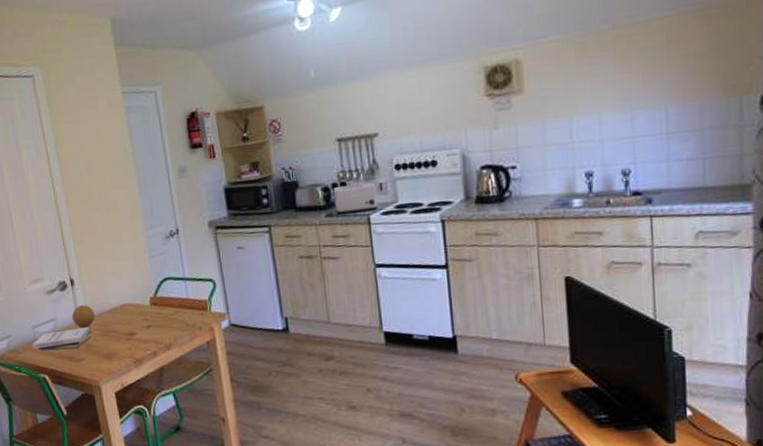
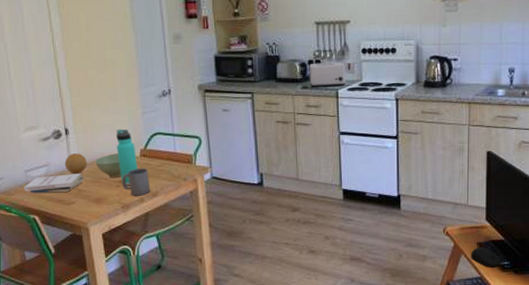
bowl: none [103,303,132,331] -> present [95,154,122,179]
thermos bottle: none [123,275,148,339] -> present [116,128,138,186]
mug: none [132,317,164,349] -> present [122,168,151,196]
computer mouse: none [554,397,595,423] -> present [471,247,500,268]

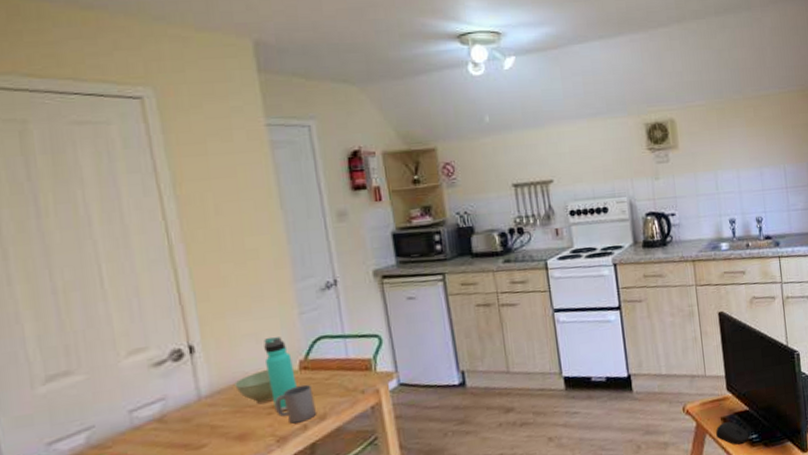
books: present [24,174,85,193] -> none [127,404,221,441]
fruit: present [64,153,87,174] -> none [189,376,224,406]
toaster: present [309,62,346,87] -> none [510,228,555,260]

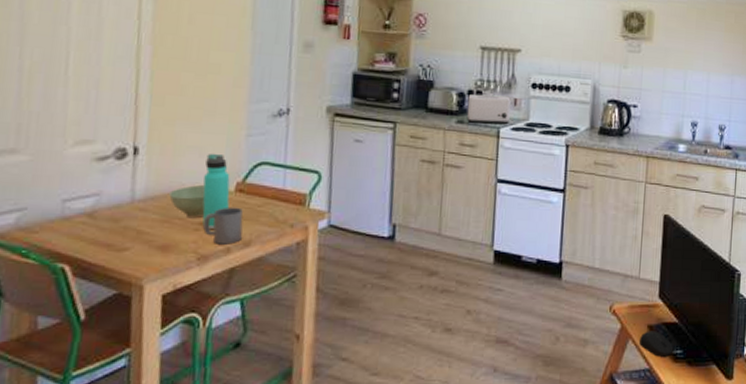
toaster: none [510,228,555,260] -> present [466,94,512,125]

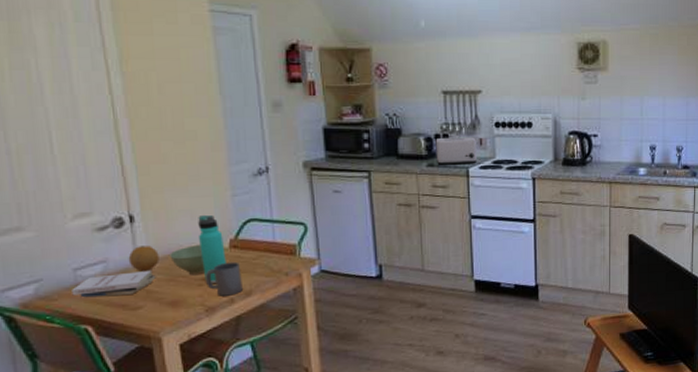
books: none [55,208,150,233] -> present [72,271,156,297]
fruit: none [123,181,158,209] -> present [128,246,159,271]
computer mouse: present [640,331,673,357] -> none [614,338,644,360]

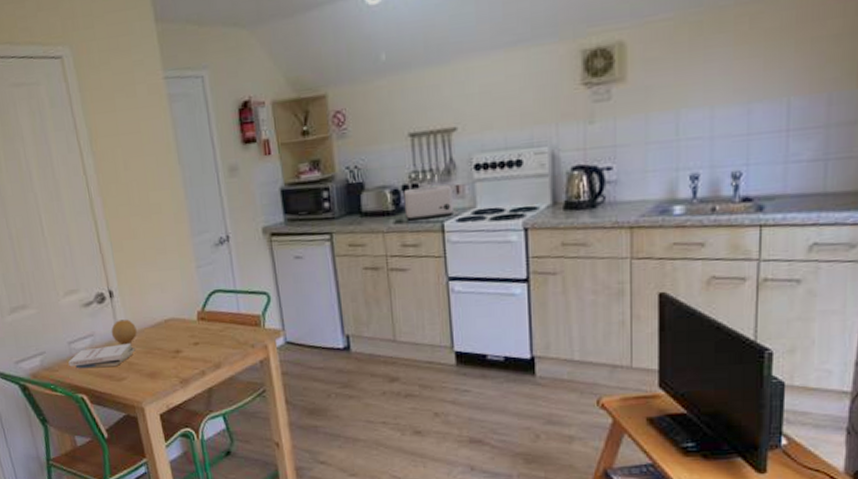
bowl: present [170,245,206,276] -> none [145,318,178,348]
thermos bottle: present [198,214,226,284] -> none [167,287,196,357]
mug: present [206,261,244,296] -> none [178,334,213,368]

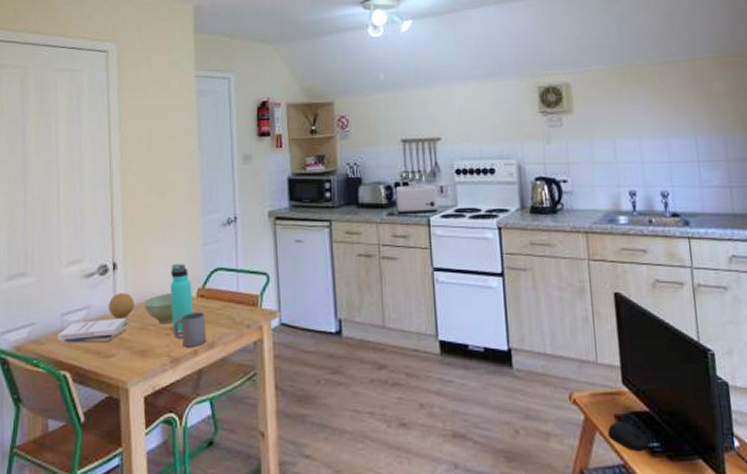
bowl: none [145,318,178,348] -> present [144,293,174,325]
thermos bottle: none [167,287,196,357] -> present [170,263,193,334]
mug: none [178,334,213,368] -> present [173,311,207,347]
computer mouse: none [638,423,681,451] -> present [608,421,648,451]

